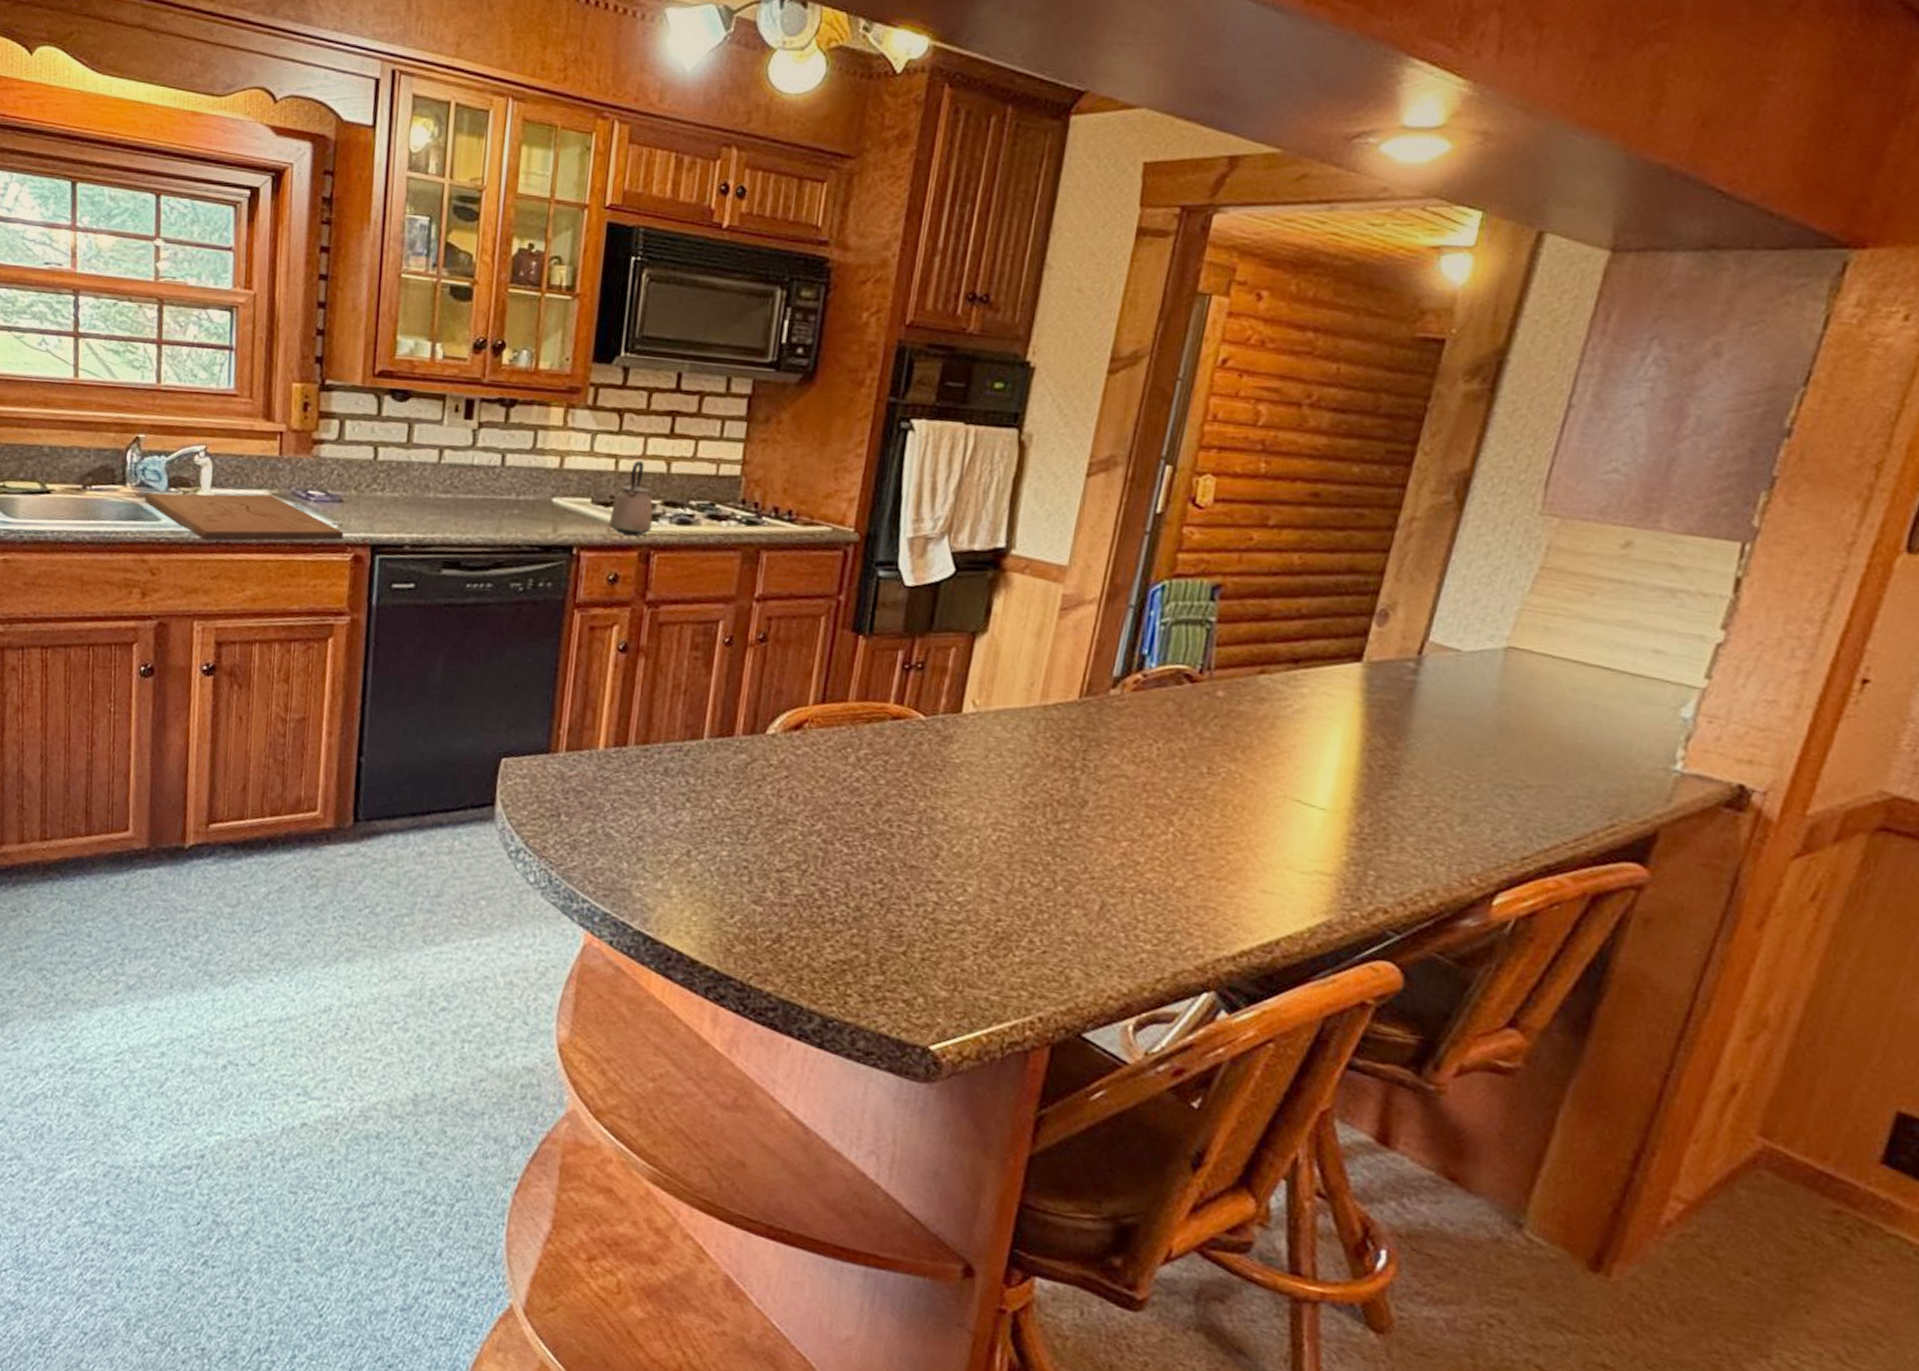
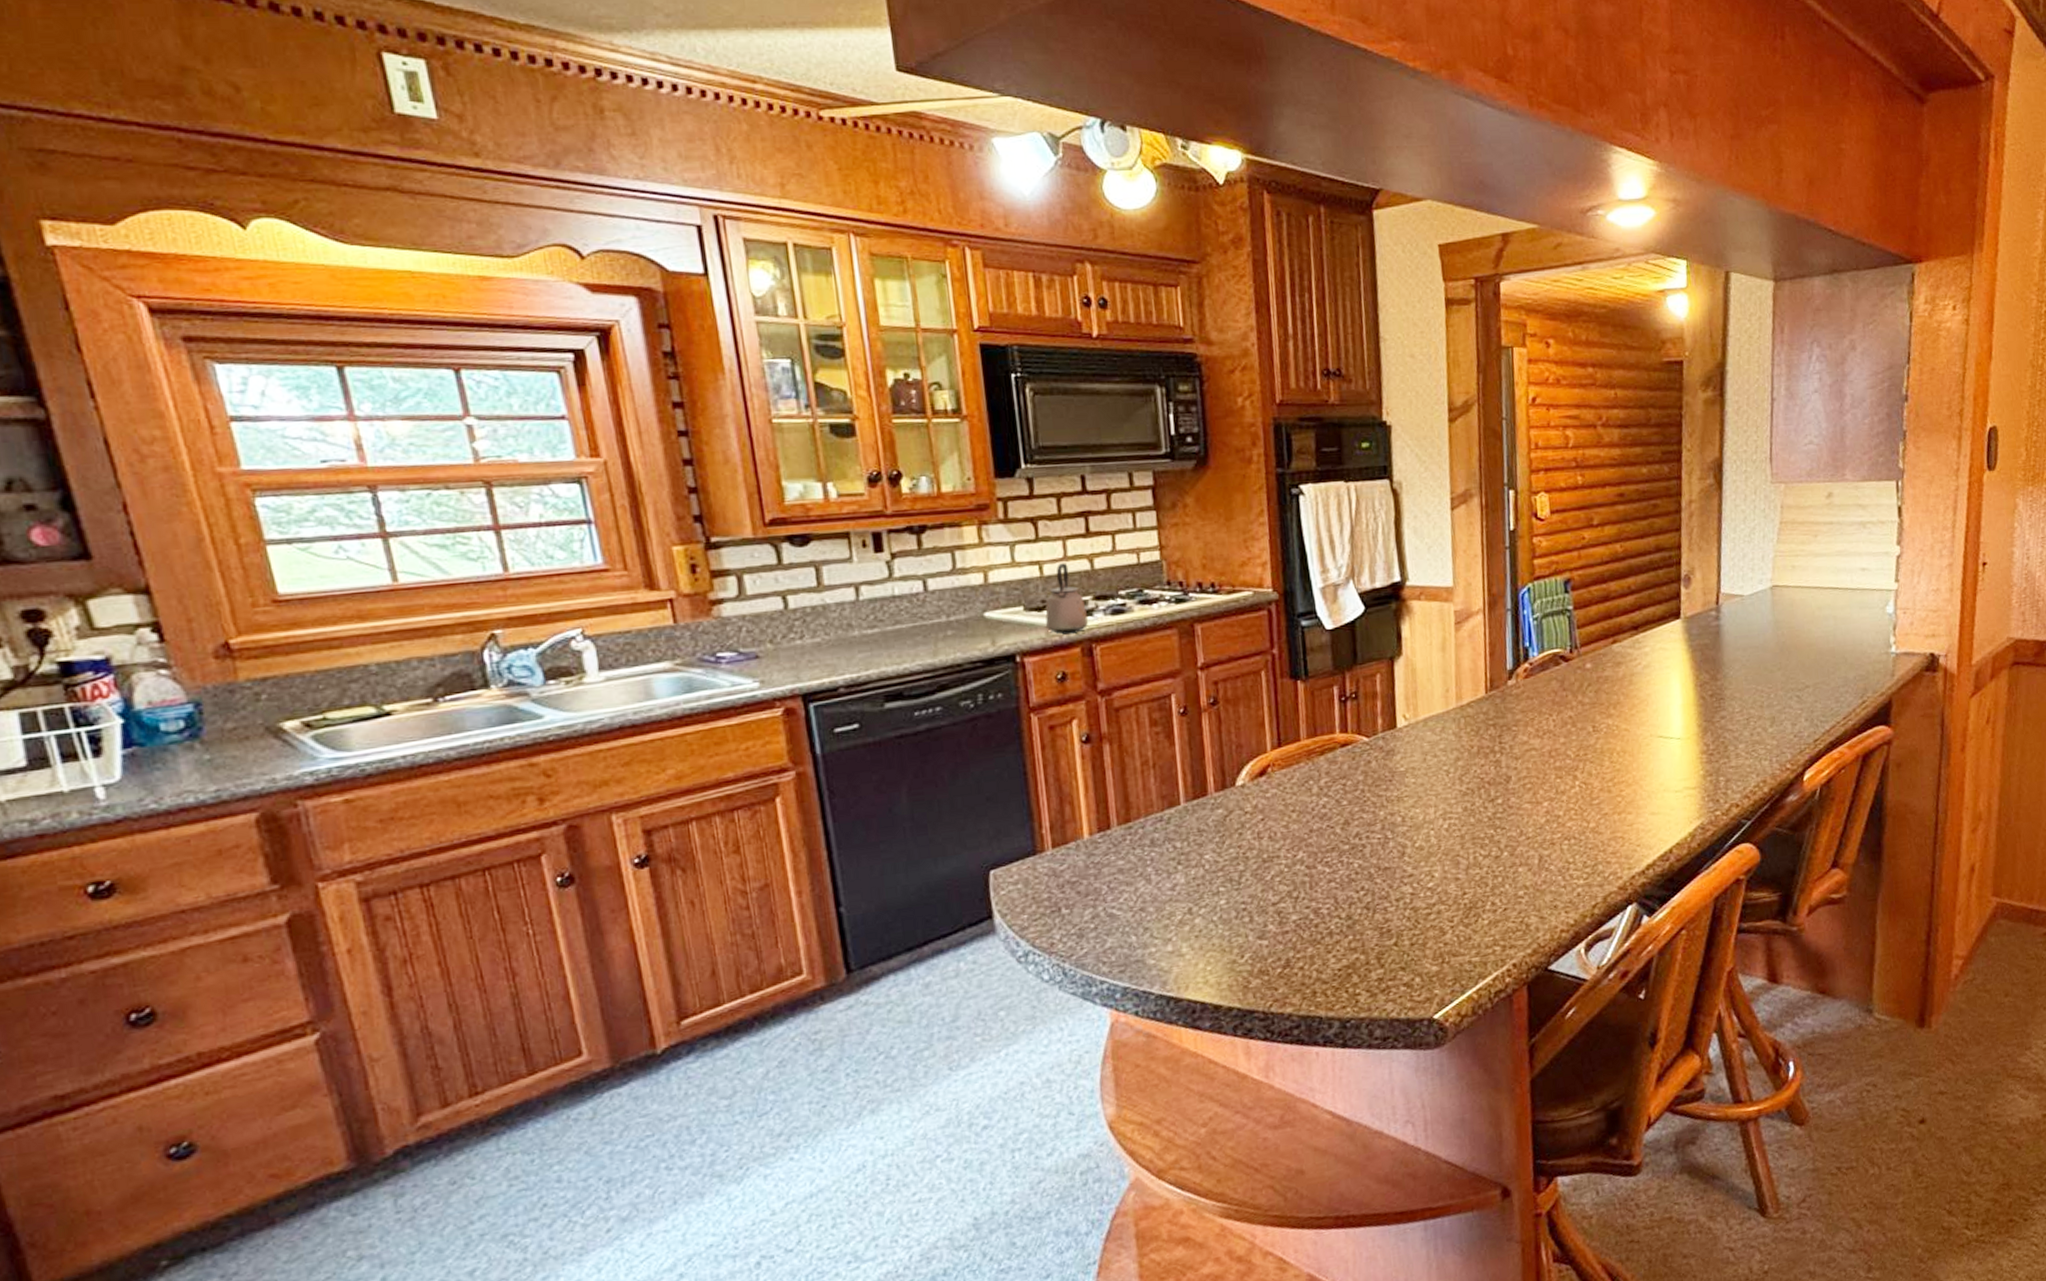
cutting board: present [145,492,344,542] -> none [517,666,769,729]

